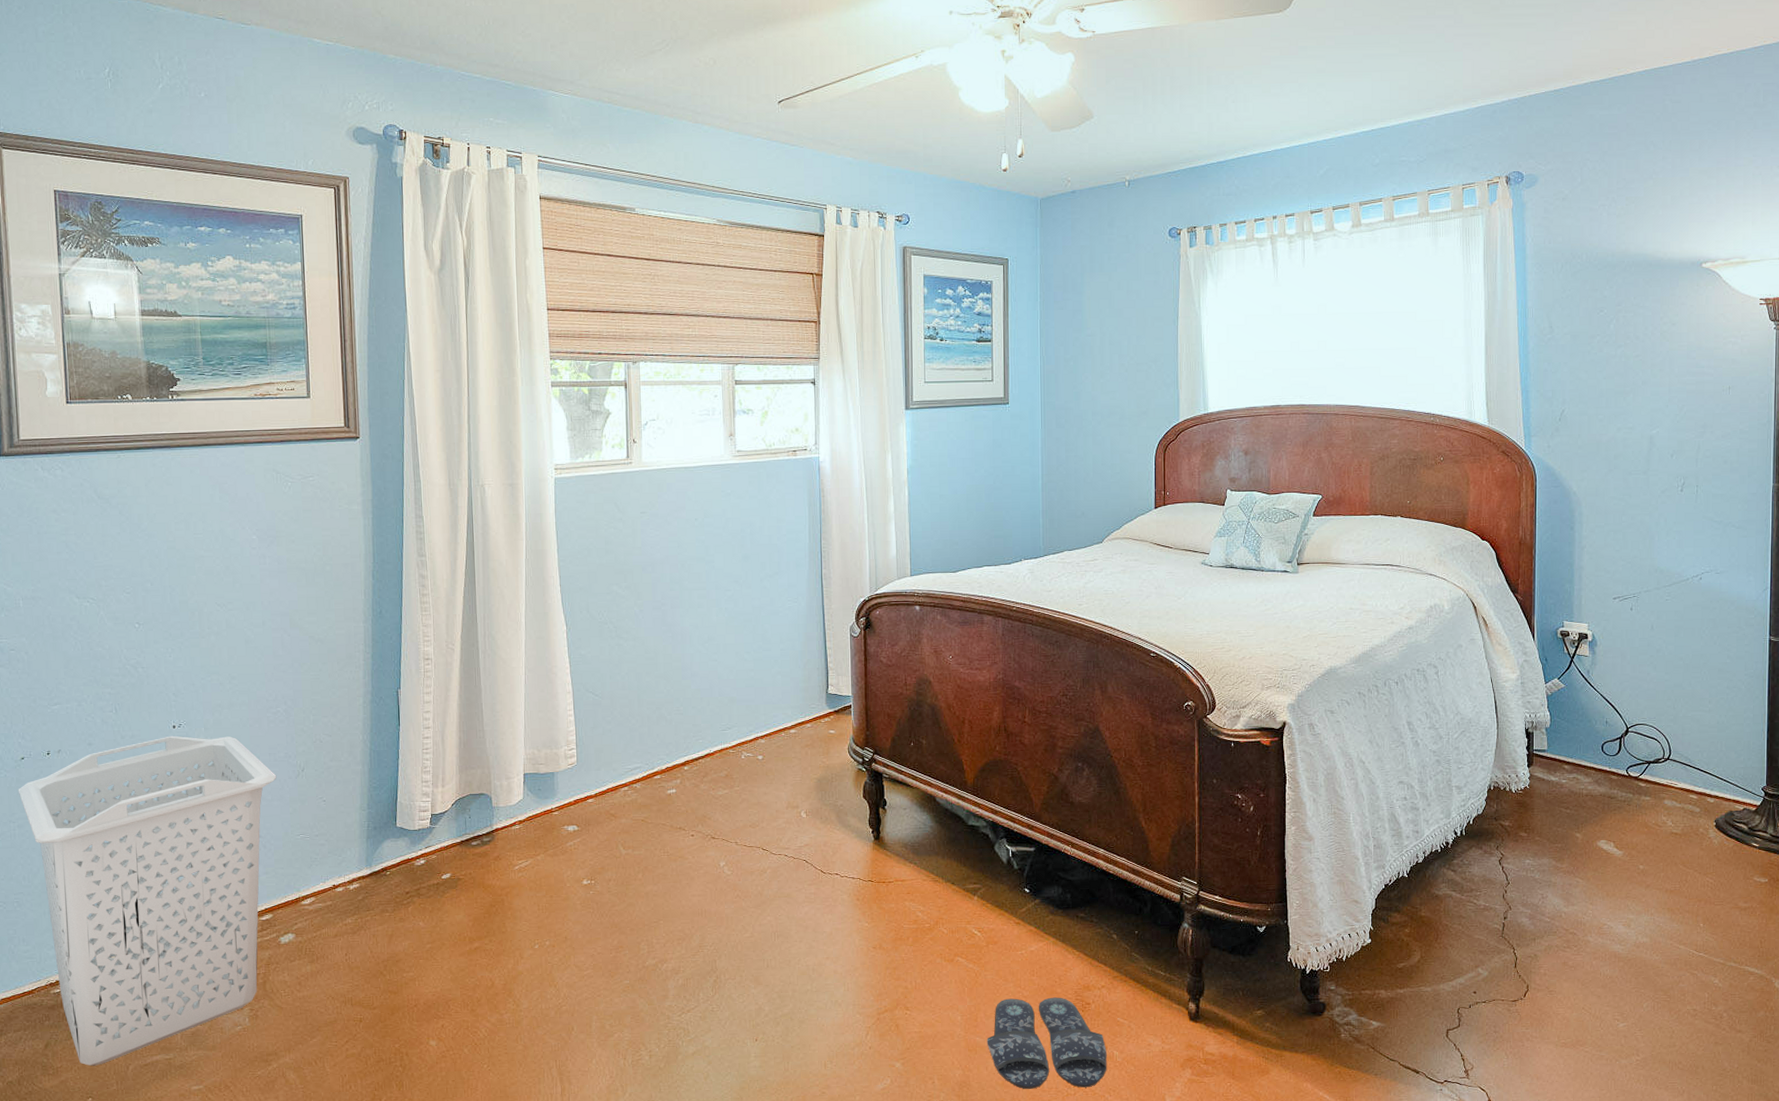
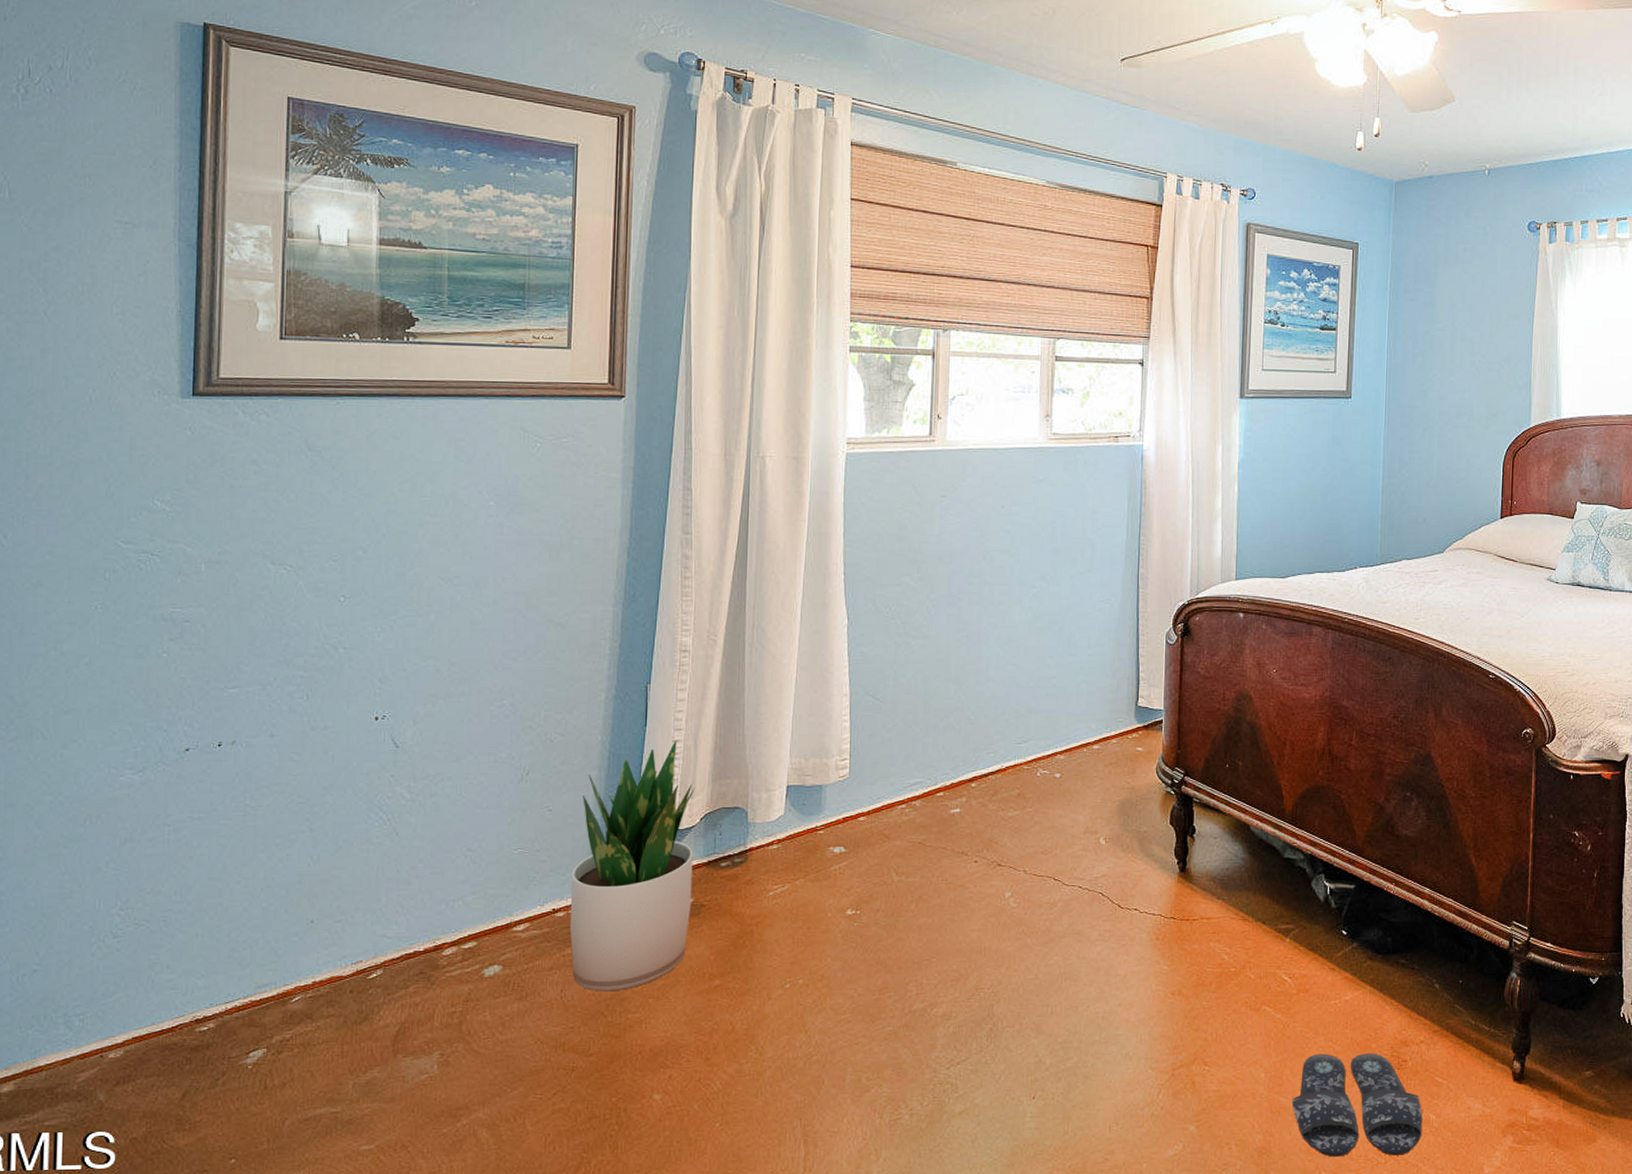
laundry basket: present [18,735,277,1066] -> none [177,729,496,1120]
planter: none [346,738,450,955] -> present [569,741,695,992]

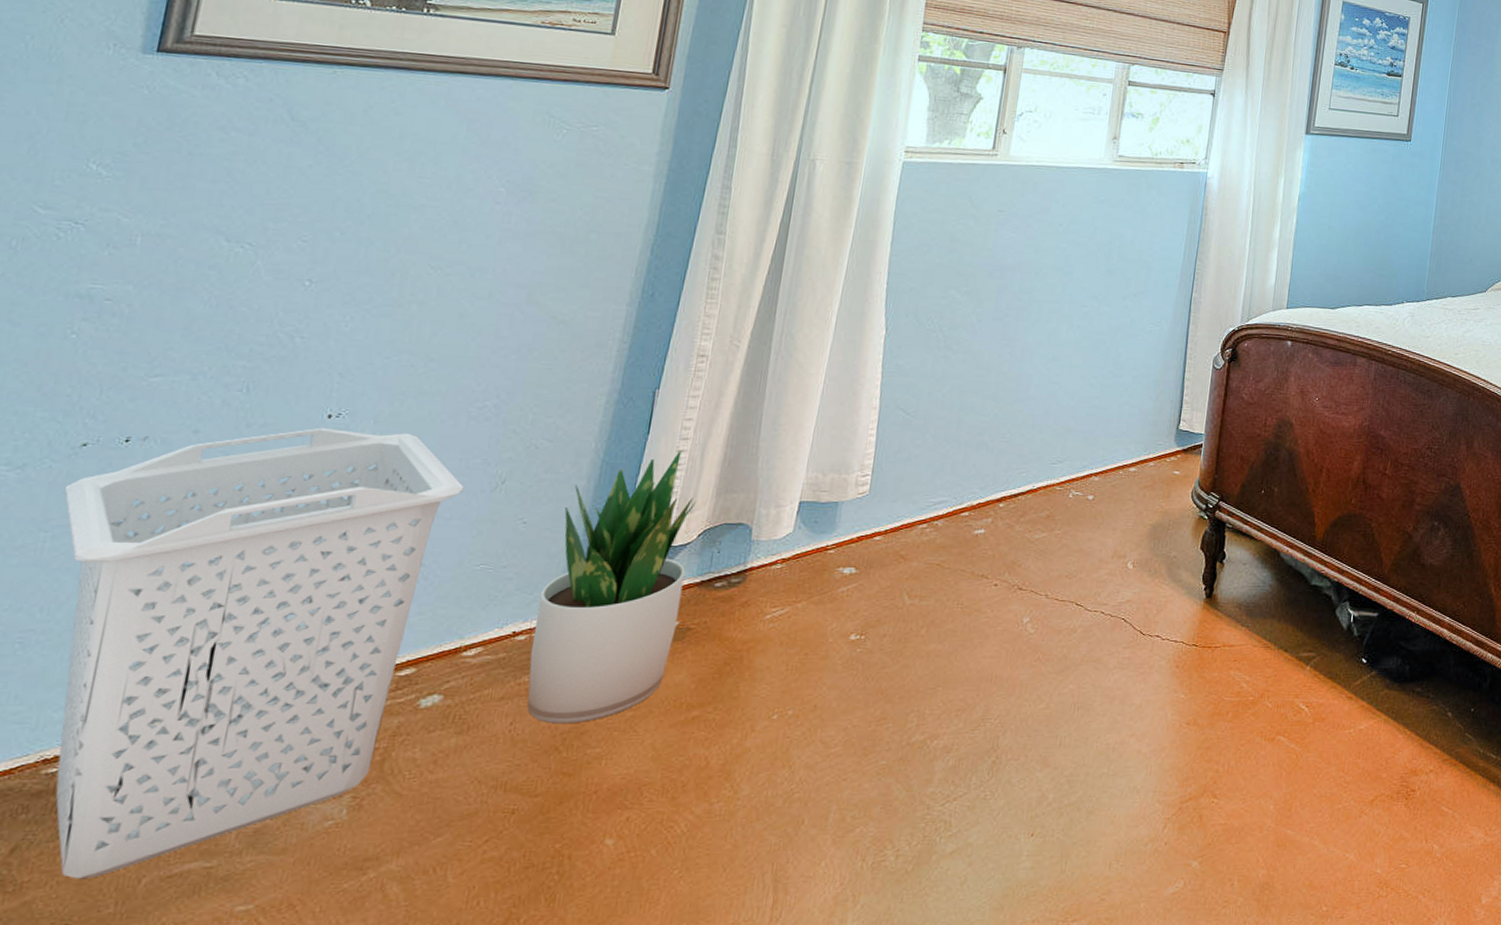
laundry basket: none [177,729,496,1120] -> present [55,427,465,879]
slippers: present [1292,1053,1423,1157] -> none [1298,783,1427,891]

